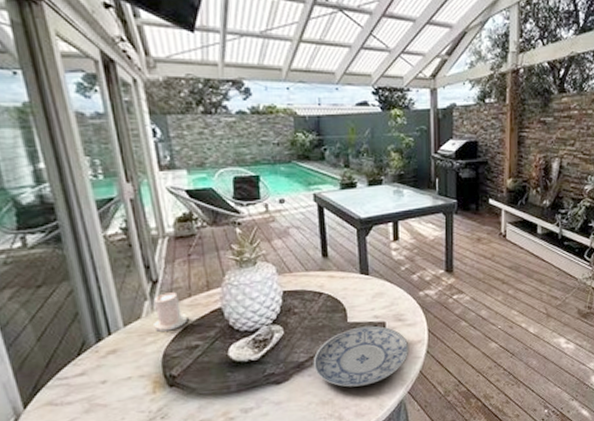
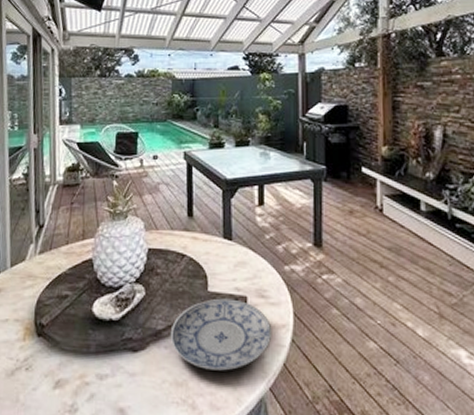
candle: present [154,292,189,332] -> none [34,238,63,277]

